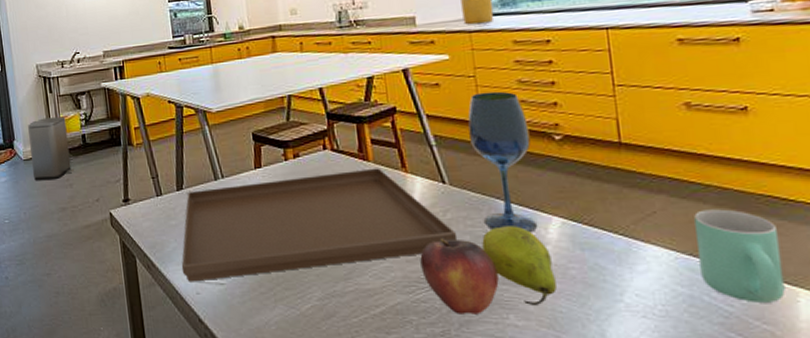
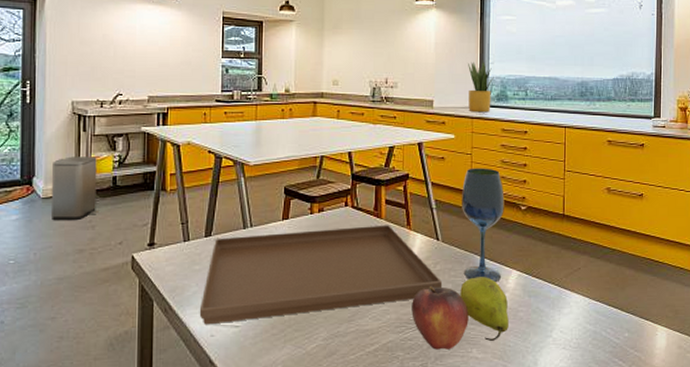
mug: present [693,209,786,303] -> none [602,267,651,336]

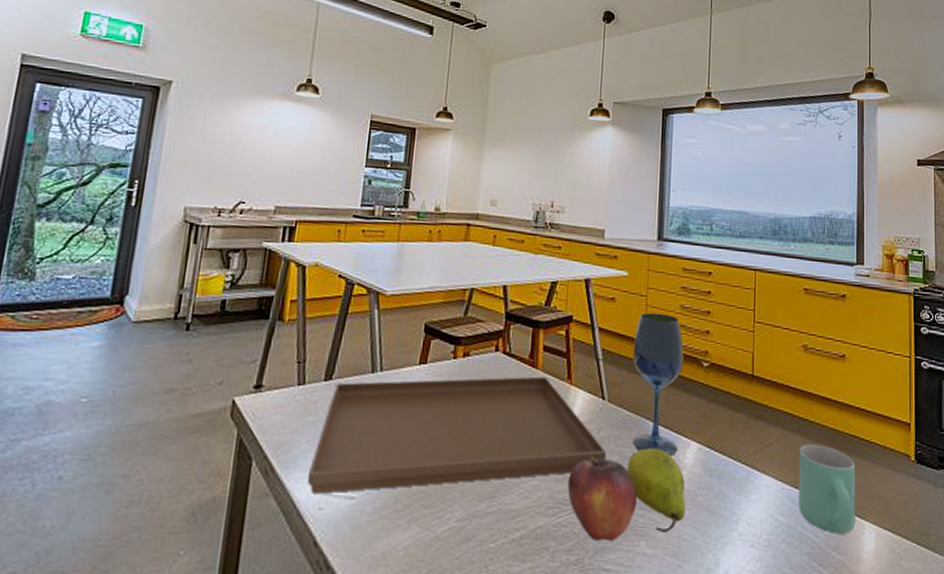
pedal bin: present [52,156,99,221] -> none [141,272,206,352]
planter: present [468,60,495,113] -> none [645,187,677,248]
mug: none [602,267,651,336] -> present [798,444,856,534]

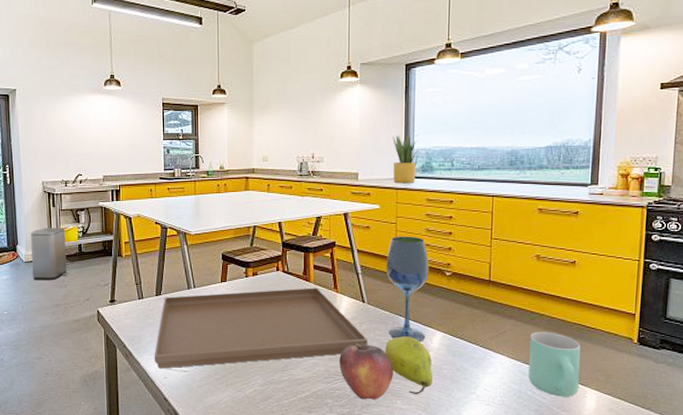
pedal bin: none [141,272,206,352] -> present [31,228,69,281]
planter: none [645,187,677,248] -> present [393,133,420,184]

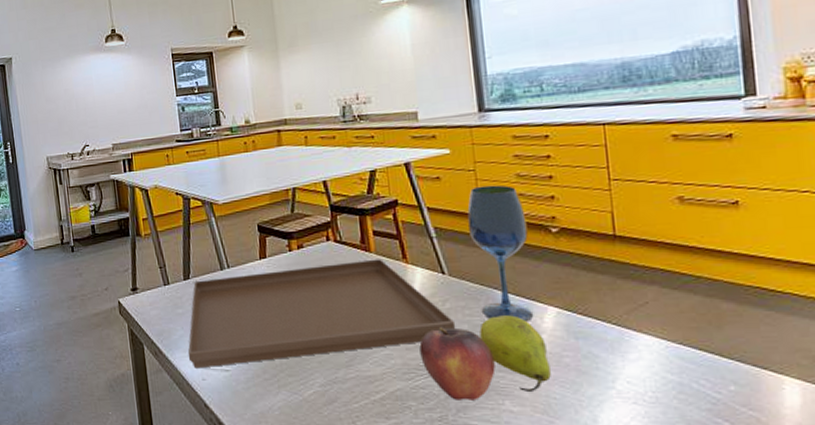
pedal bin: present [31,228,69,281] -> none [38,207,84,270]
planter: present [393,133,420,184] -> none [457,56,496,120]
mug: present [528,331,581,397] -> none [684,300,771,390]

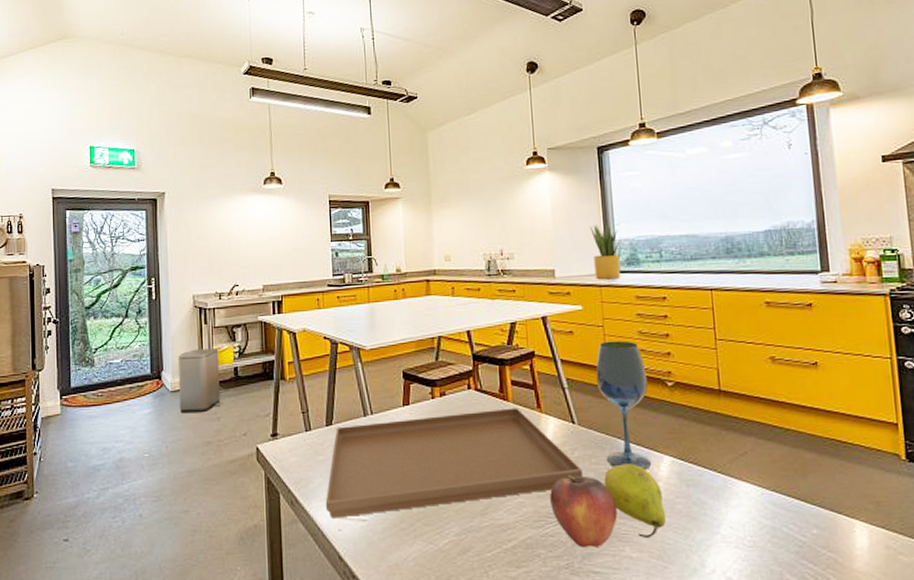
pedal bin: none [38,207,84,270] -> present [179,348,223,414]
planter: none [457,56,496,120] -> present [590,222,623,280]

